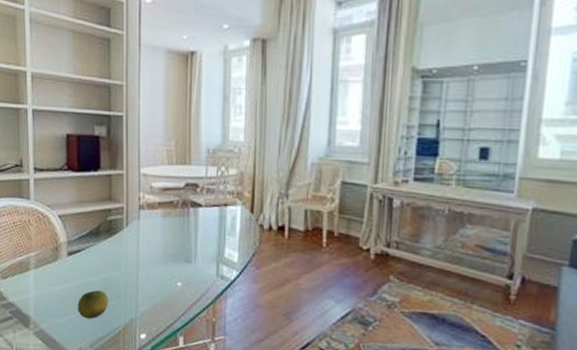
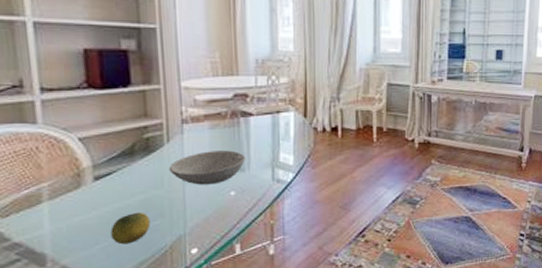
bowl: none [126,238,193,273] -> present [168,150,246,185]

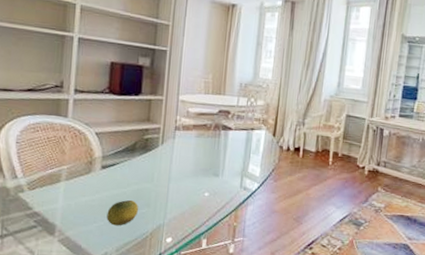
bowl: present [168,150,246,185] -> none [159,155,221,185]

